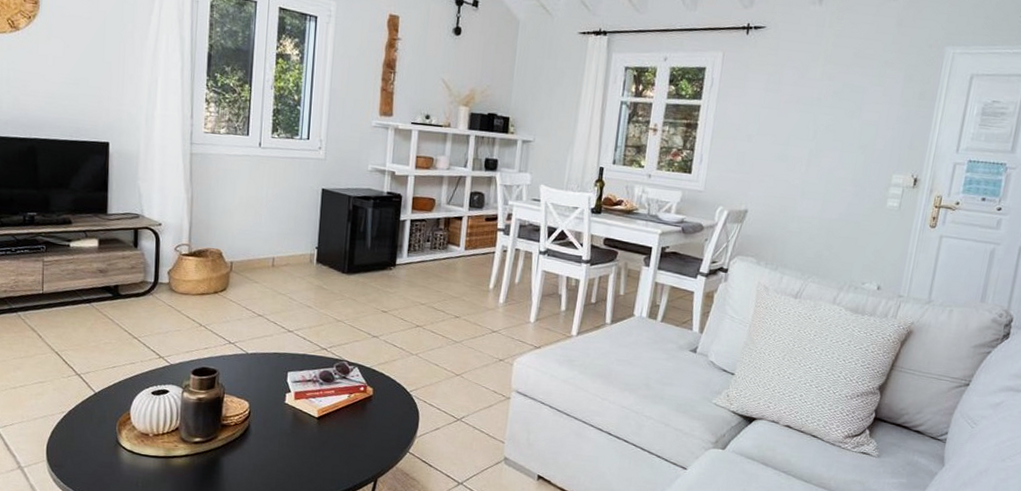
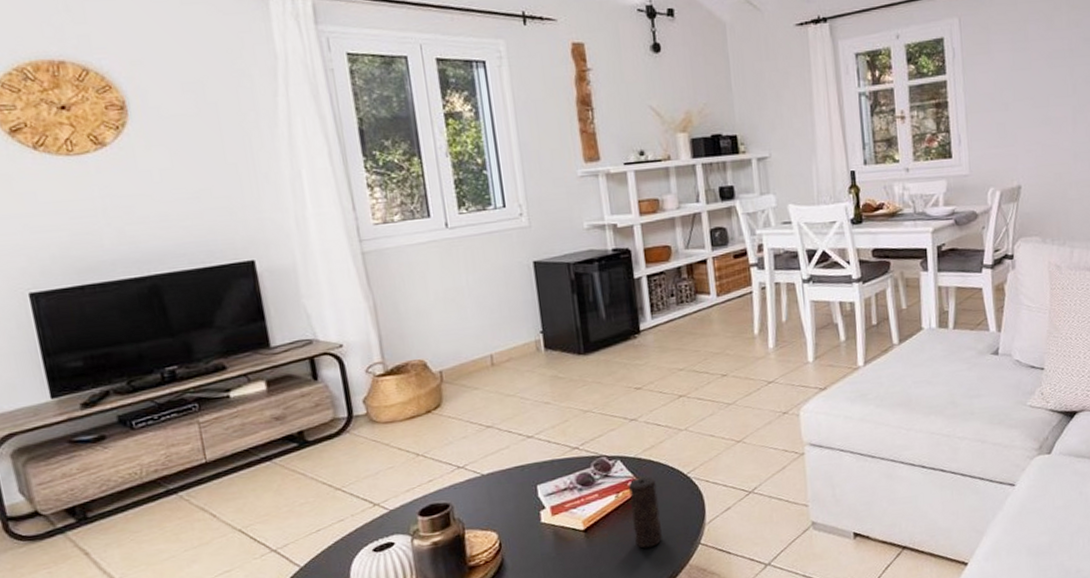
candle: none [356,385,383,445] -> present [627,476,662,549]

